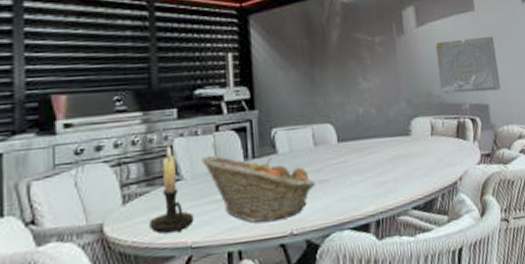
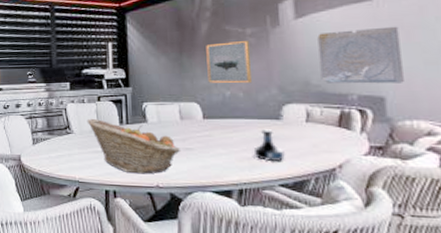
candle holder: present [149,146,194,234] -> none [50,108,81,170]
wall art: none [337,49,382,100] -> present [206,40,252,84]
tequila bottle: none [387,147,416,183] -> present [253,129,285,163]

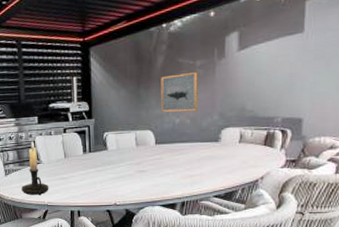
candle holder: none [50,108,81,170] -> present [21,141,49,196]
fruit basket: present [87,118,182,174] -> none [54,148,136,195]
tequila bottle: present [253,129,285,163] -> none [195,151,220,178]
decorative wall panel: present [317,26,404,84] -> none [255,56,321,109]

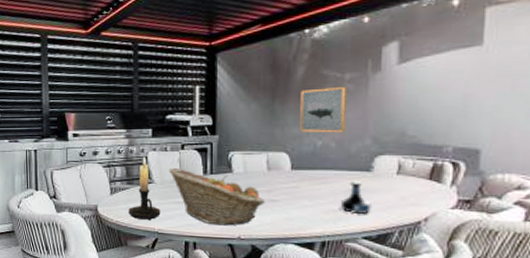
fruit basket: none [54,148,136,195] -> present [169,167,266,226]
tequila bottle: none [195,151,220,178] -> present [340,181,371,215]

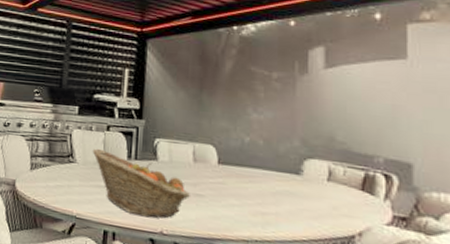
candle holder: present [128,156,161,221] -> none [47,134,81,203]
wall art: present [300,86,348,133] -> none [227,84,276,132]
tequila bottle: present [340,181,371,215] -> none [268,183,302,222]

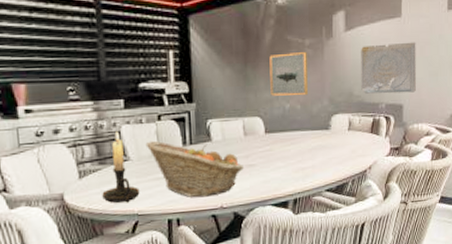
candle holder: none [47,134,81,203] -> present [102,131,140,203]
wall art: none [227,84,276,132] -> present [269,51,309,96]
decorative wall panel: none [347,87,433,151] -> present [361,42,416,94]

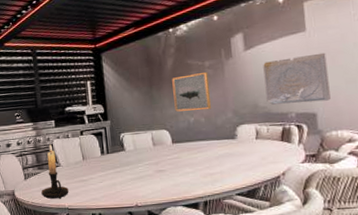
fruit basket: present [145,140,245,198] -> none [72,151,155,197]

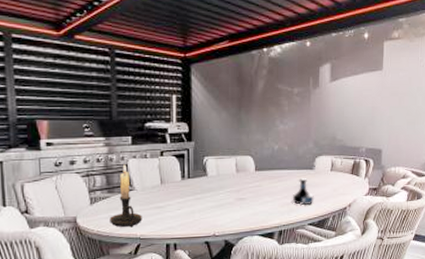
wall art: present [172,71,211,112] -> none [261,98,296,139]
tequila bottle: none [214,148,240,175] -> present [292,178,314,206]
decorative wall panel: present [263,52,331,105] -> none [344,93,396,139]

